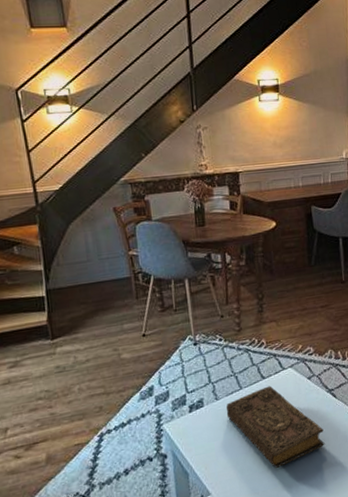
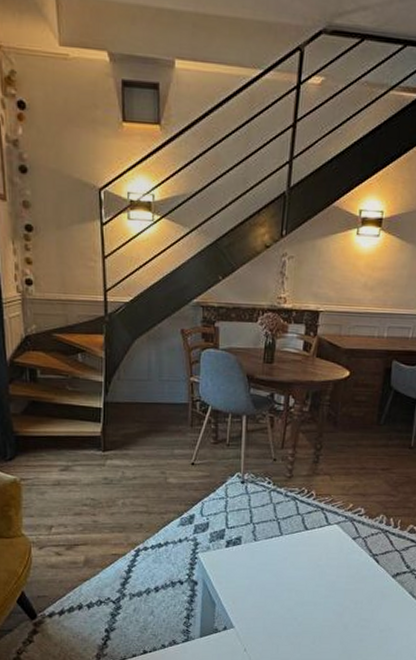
book: present [226,385,325,468] -> none [262,538,359,618]

